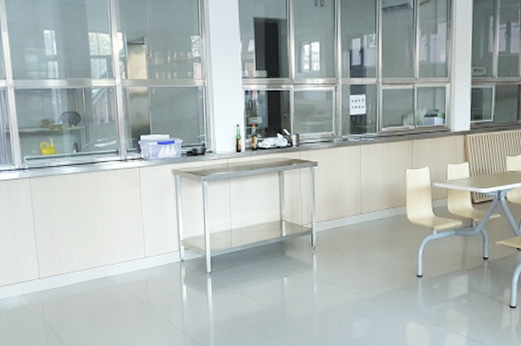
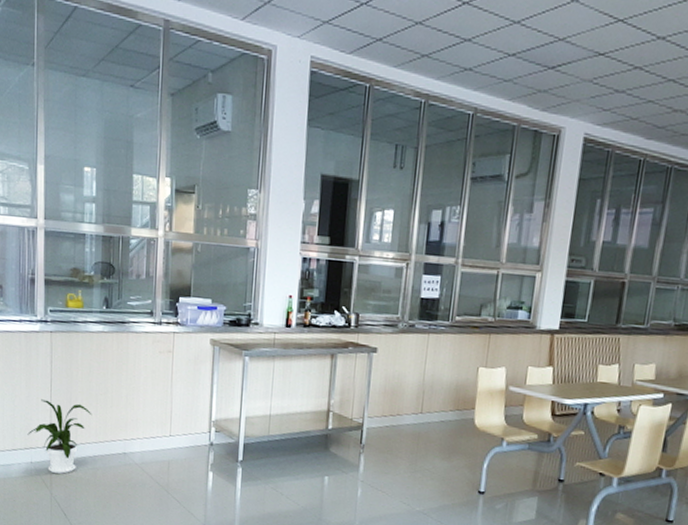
house plant: none [17,238,74,303] -> present [27,399,92,474]

